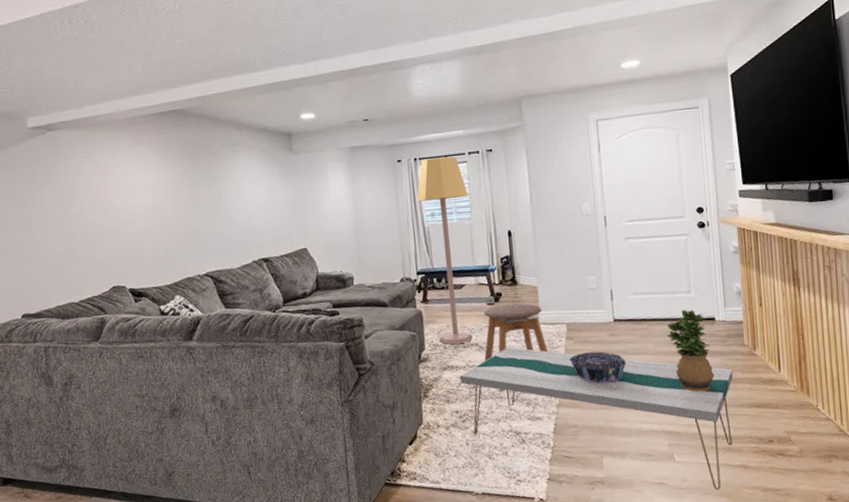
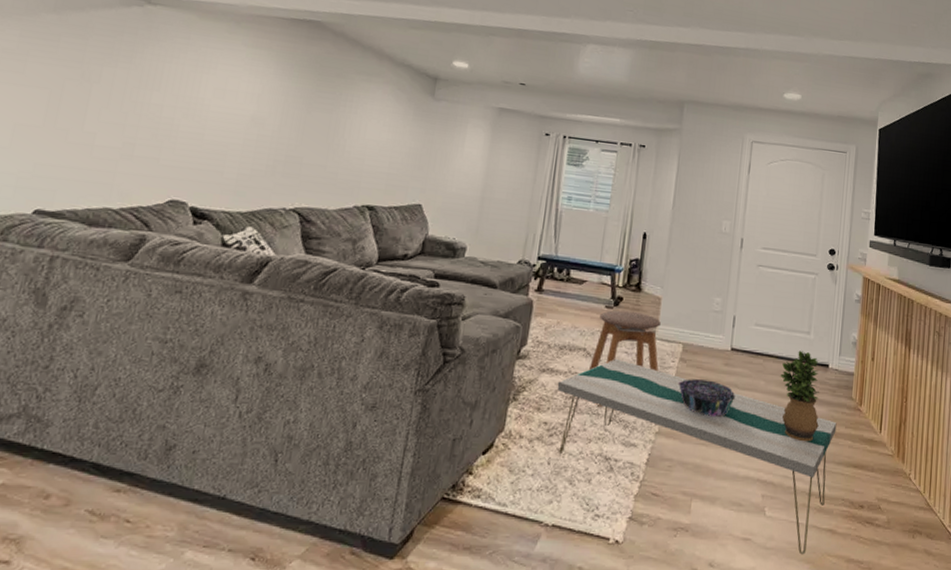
lamp: present [416,156,473,345] -> none [545,139,612,346]

